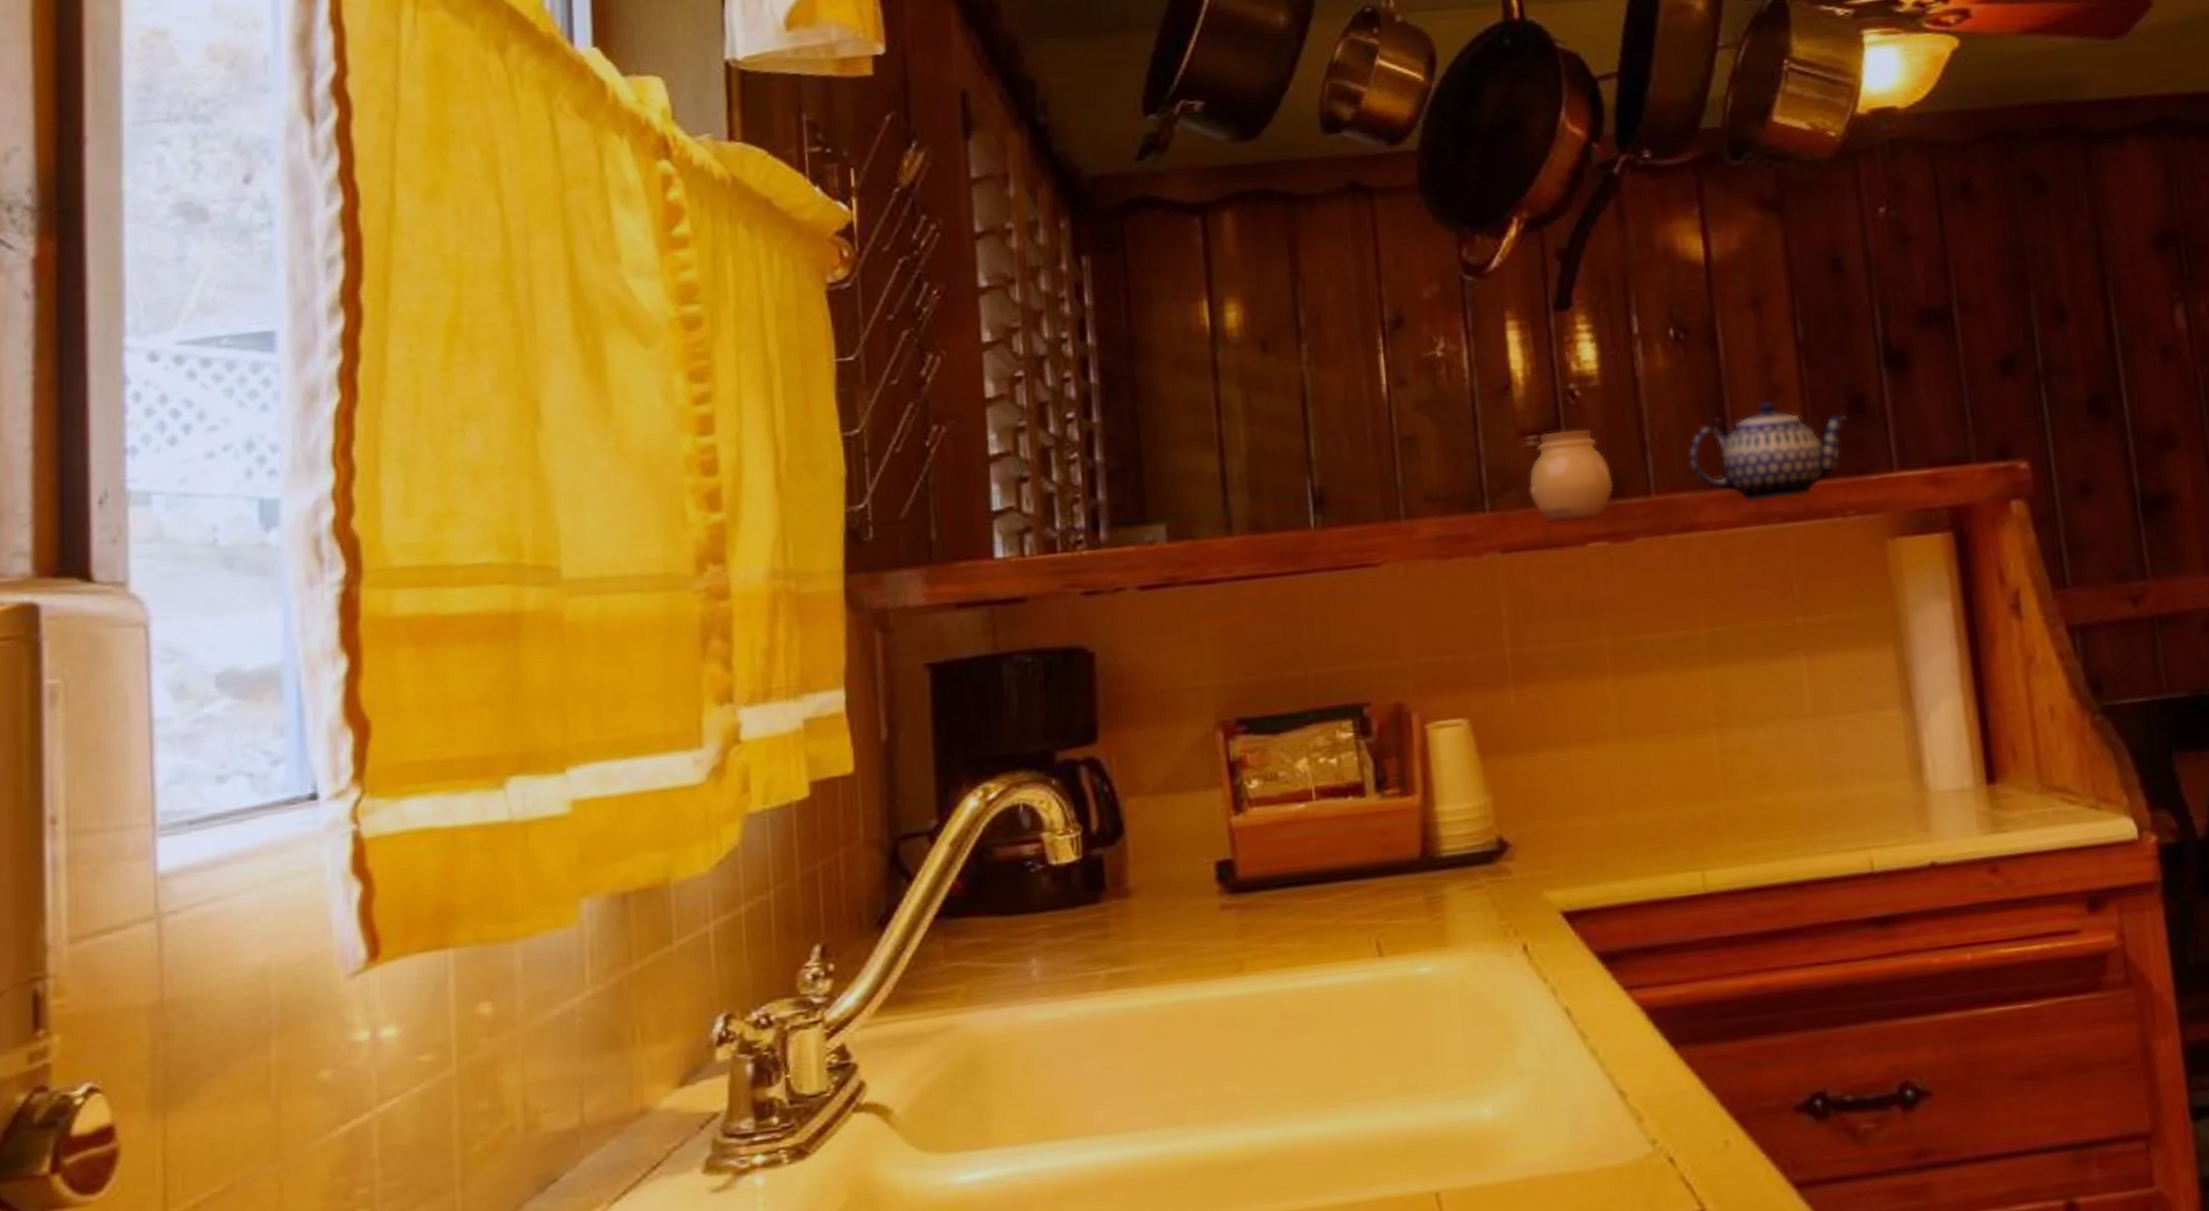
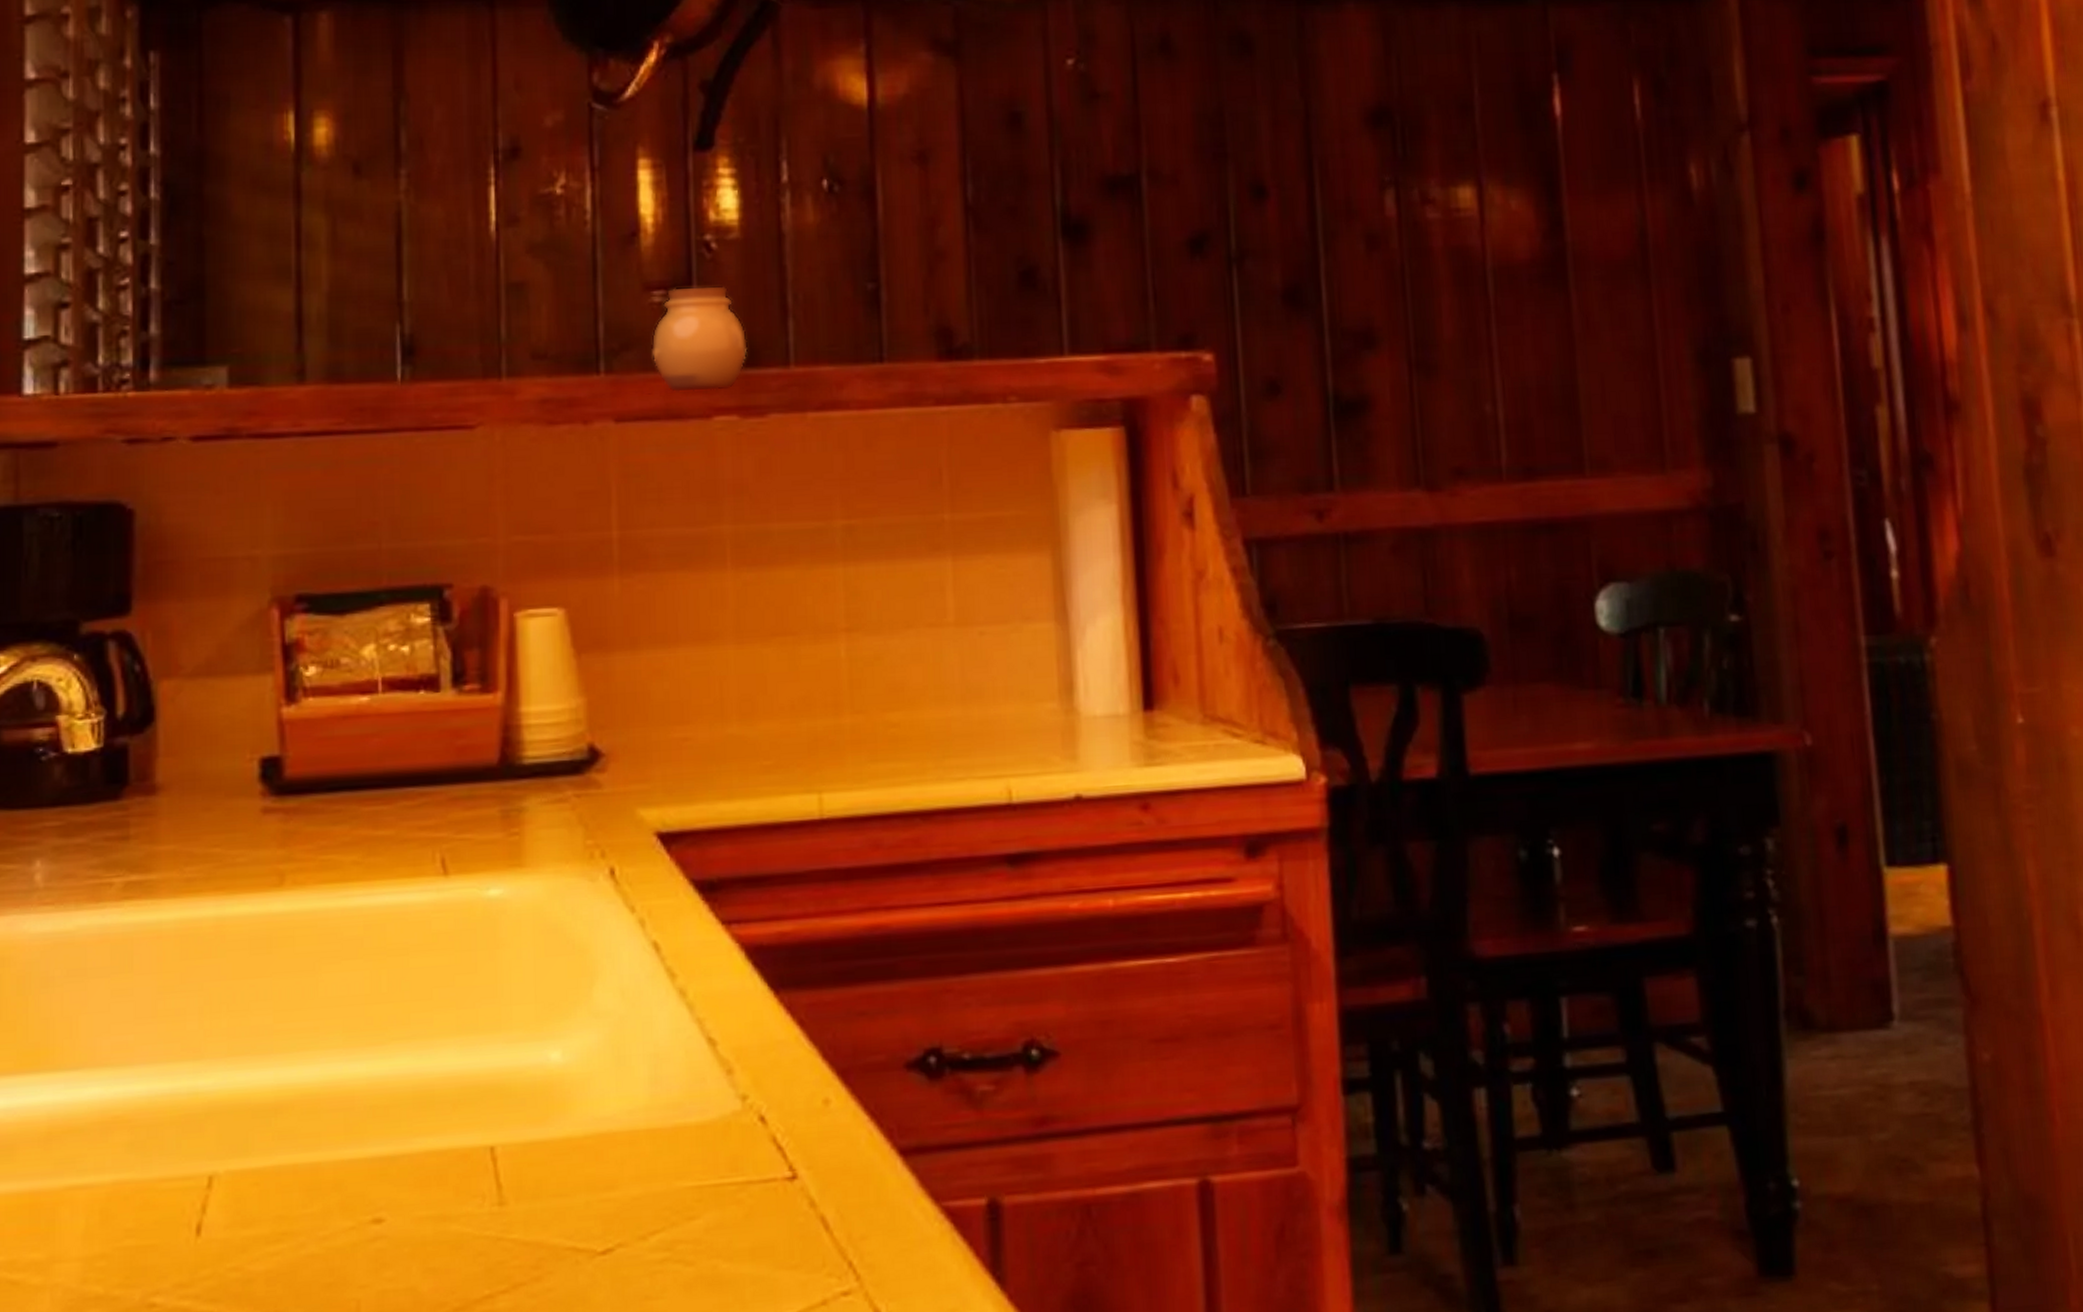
teapot: present [1688,399,1846,503] -> none [835,266,1014,382]

